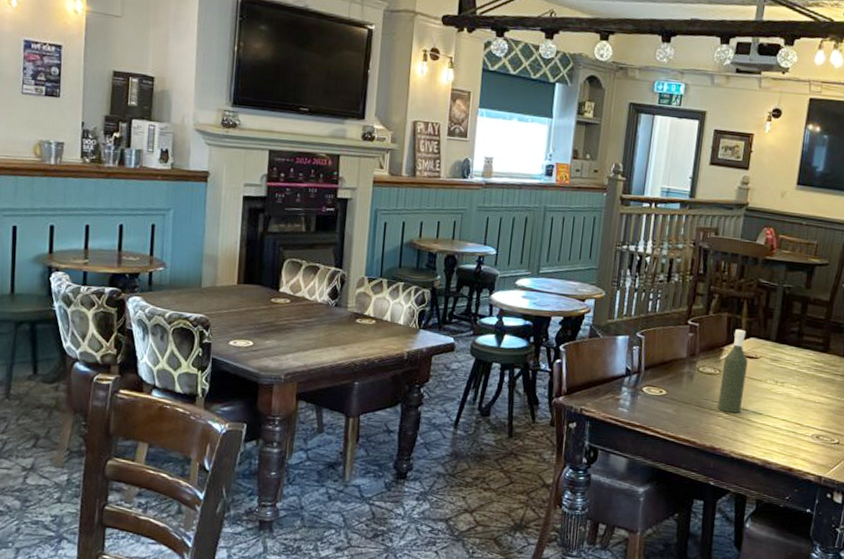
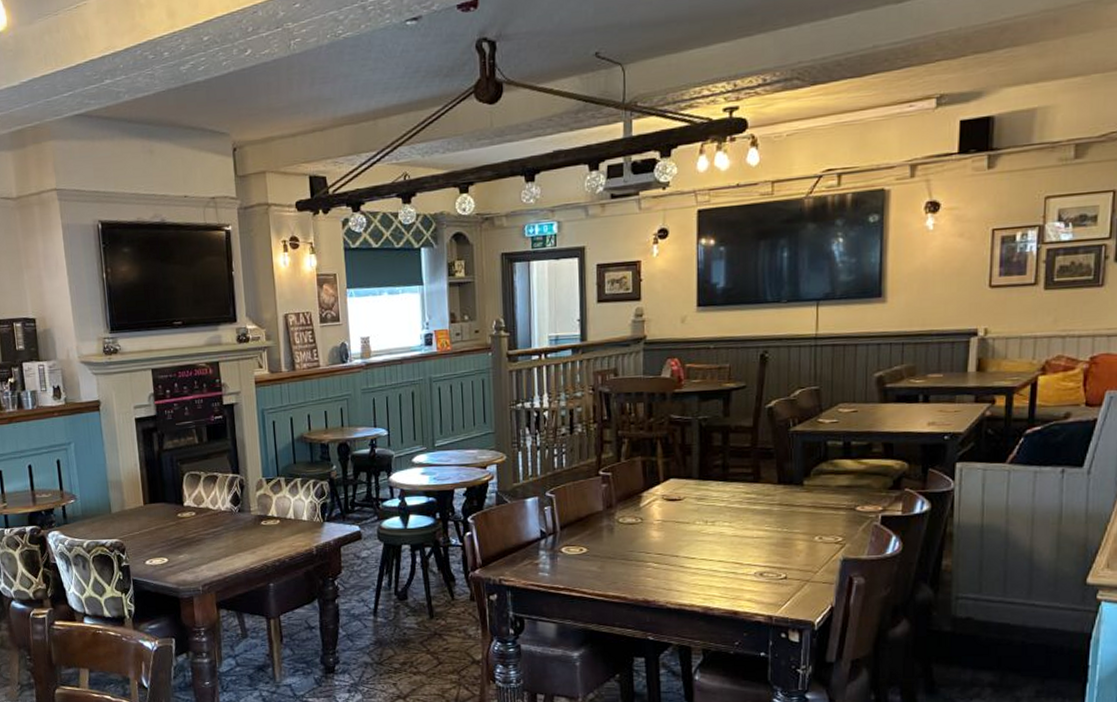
bottle: present [717,329,748,413] -> none [644,472,672,562]

